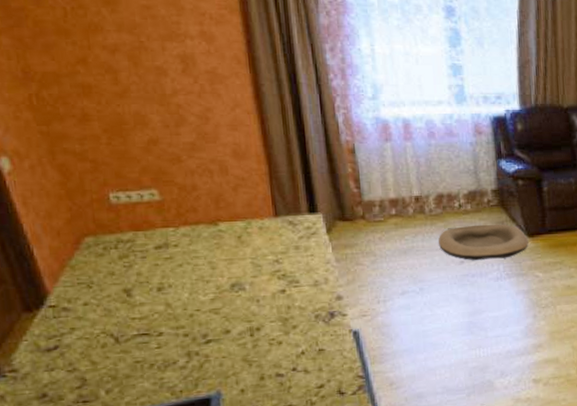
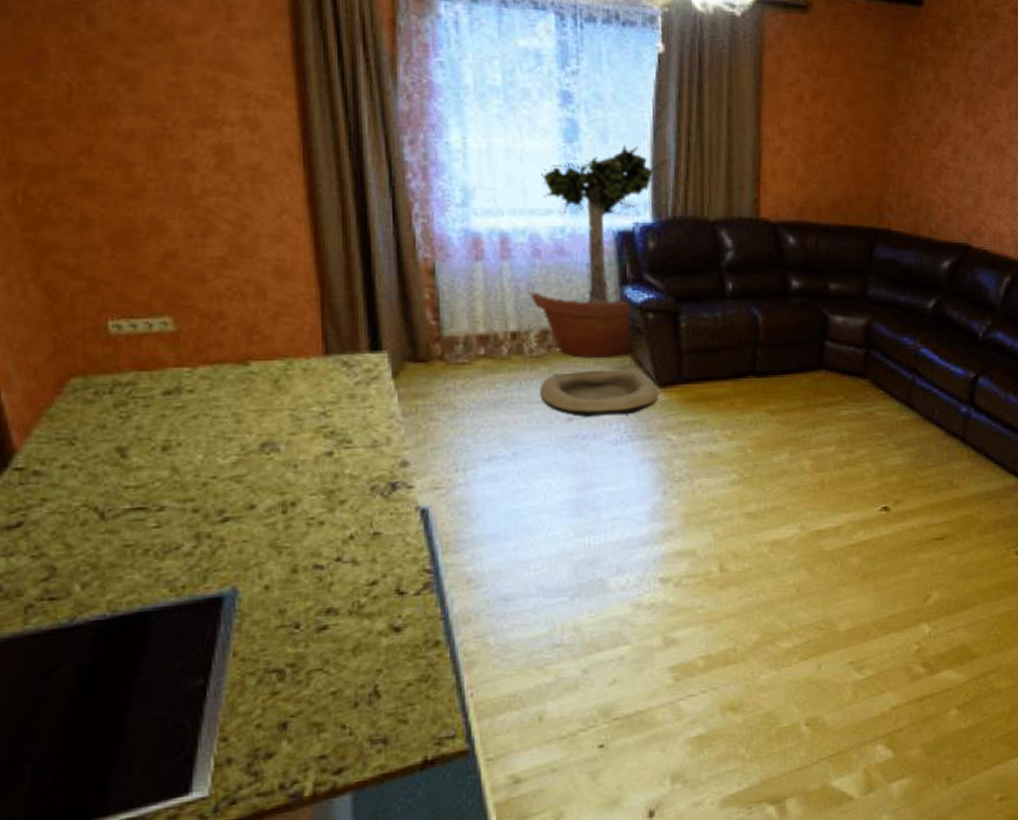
potted tree: none [427,47,520,215] -> present [529,143,654,358]

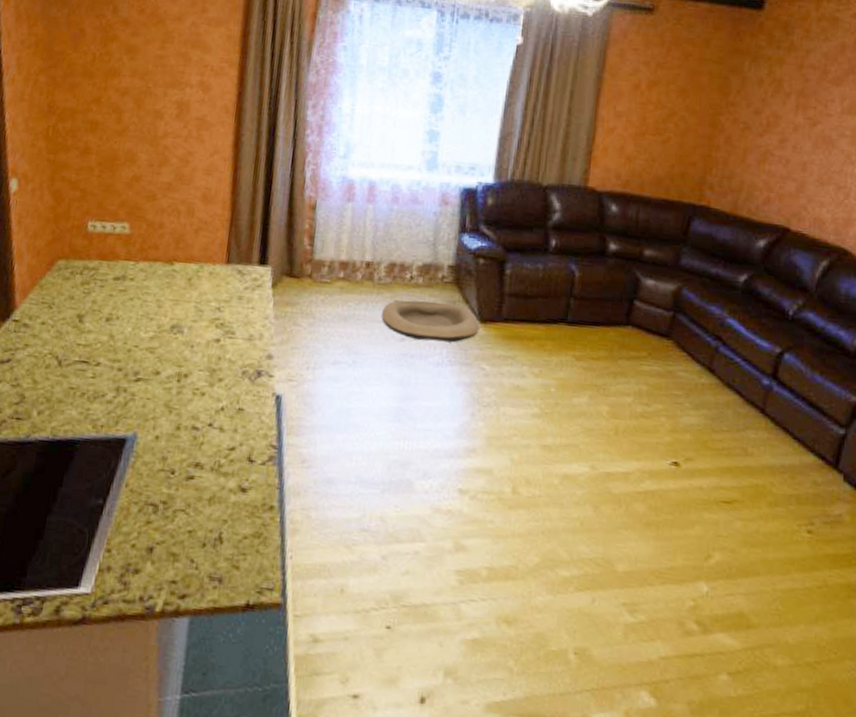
potted tree: present [529,143,654,358] -> none [385,116,500,293]

